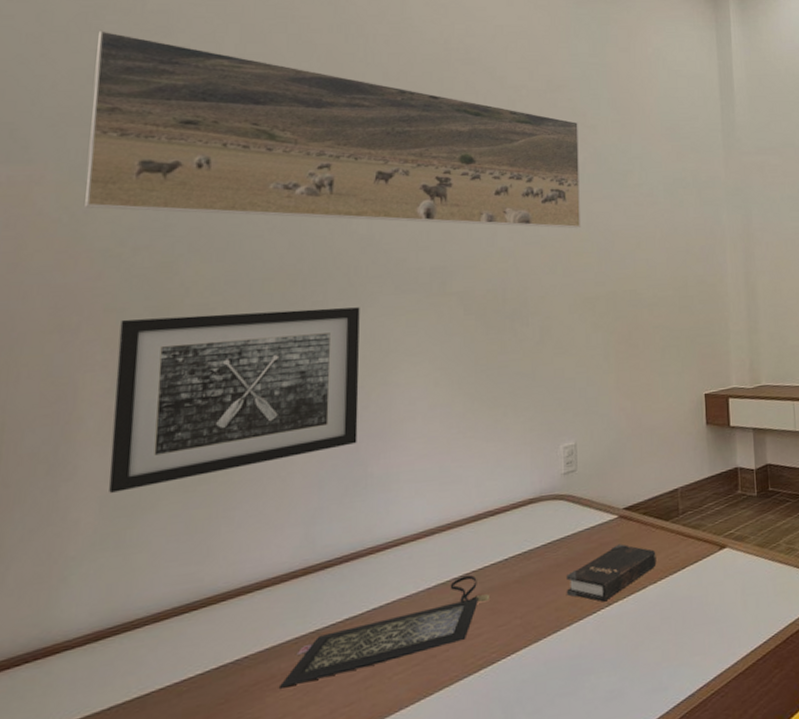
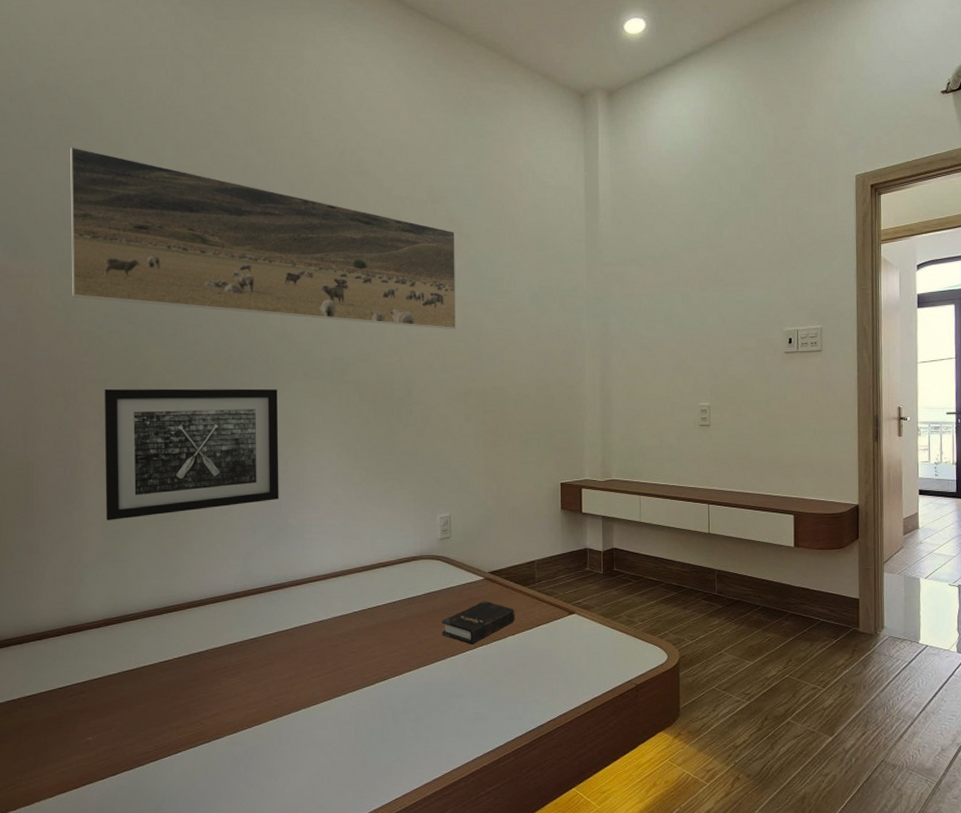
clutch bag: present [278,575,491,689] -> none [230,611,383,676]

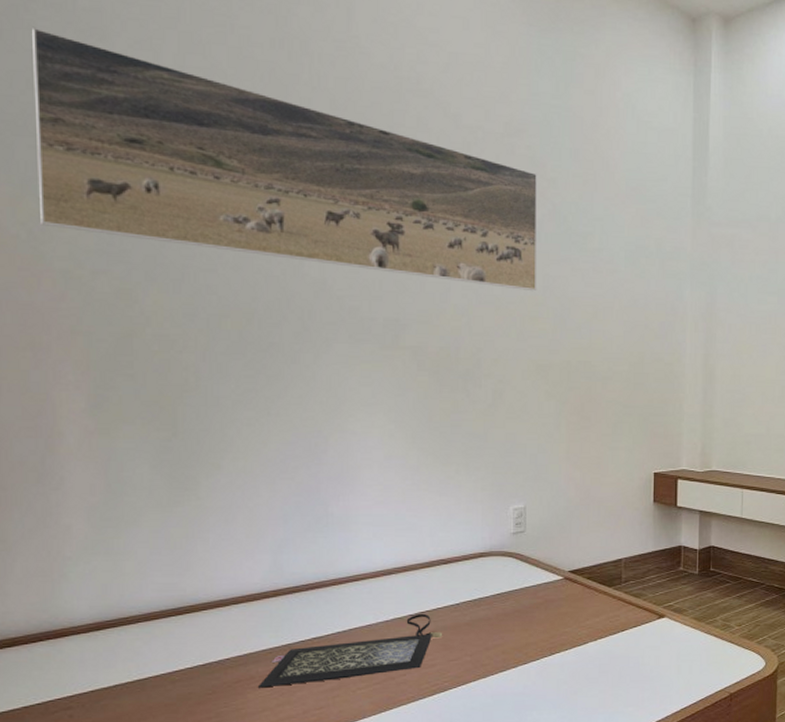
wall art: present [104,388,279,520] -> none [88,344,318,505]
clutch bag: none [230,611,383,676] -> present [257,614,443,688]
hardback book: present [441,600,515,645] -> none [512,603,598,651]

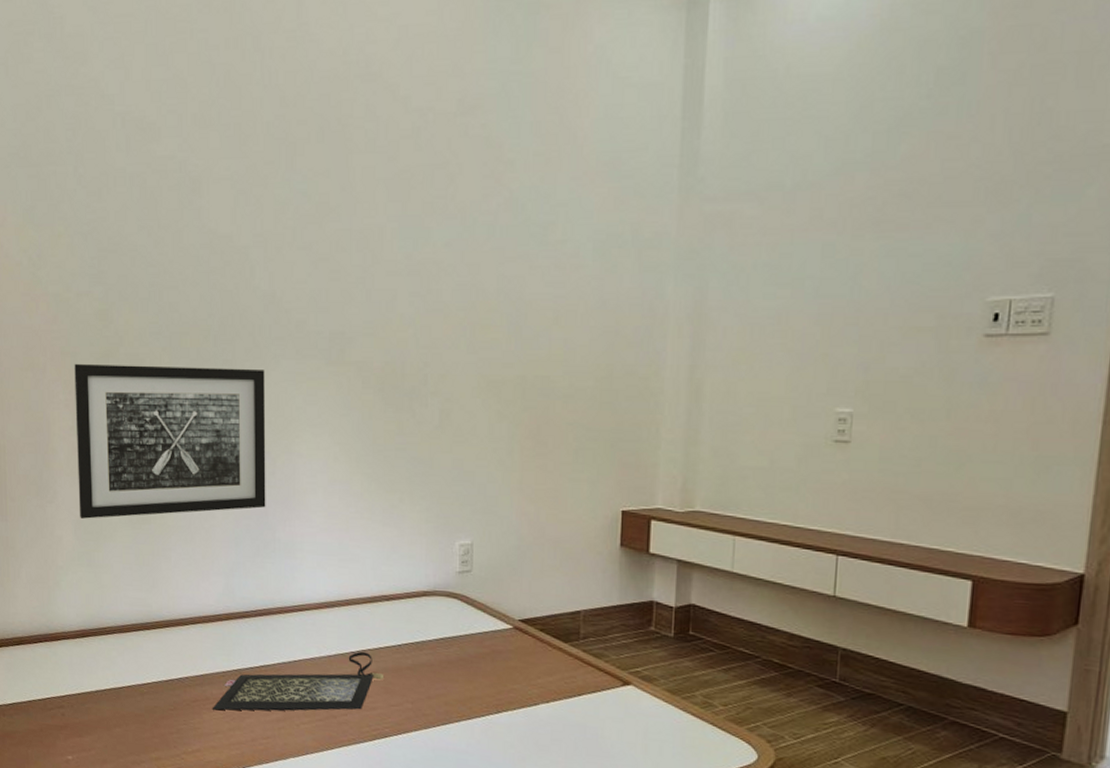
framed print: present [32,26,538,291] -> none [30,59,494,294]
wall art: none [88,344,318,505] -> present [74,364,266,519]

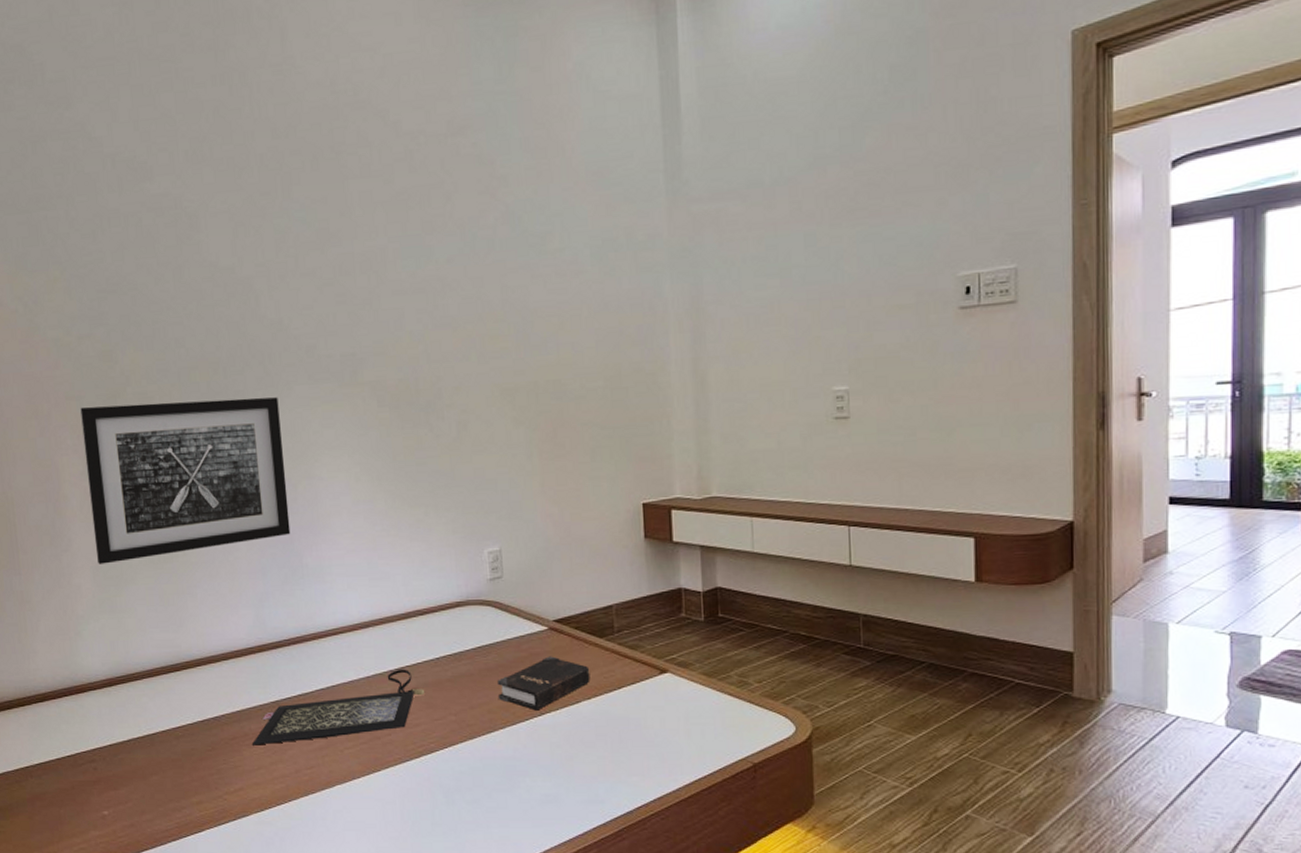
hardback book: none [456,655,551,708] -> present [497,656,590,711]

